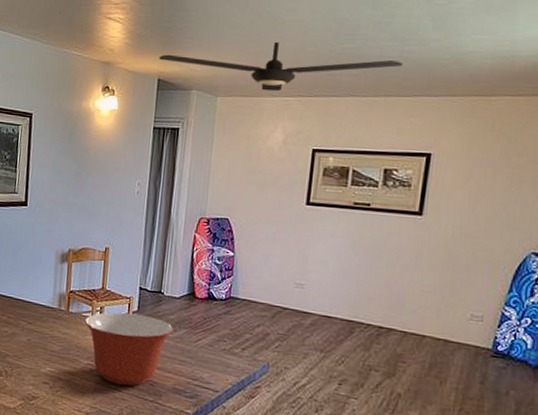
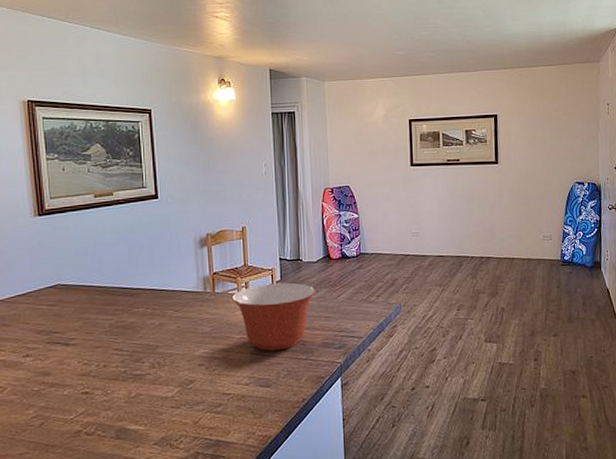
ceiling fan: present [159,41,403,92] -> none [268,32,467,74]

